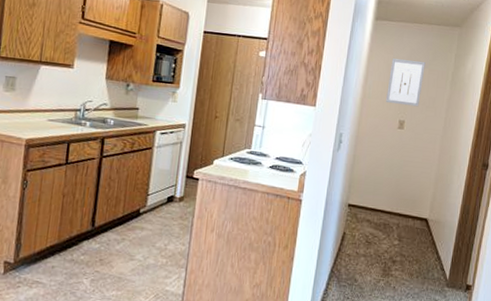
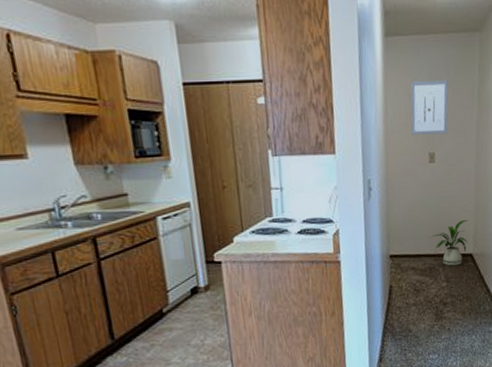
house plant: none [388,186,428,227] -> present [429,220,468,266]

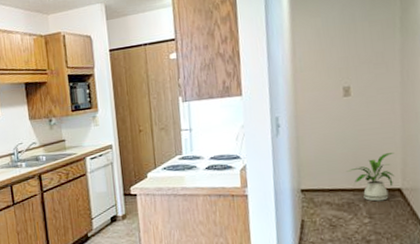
wall art: present [410,79,448,136] -> none [320,14,365,72]

